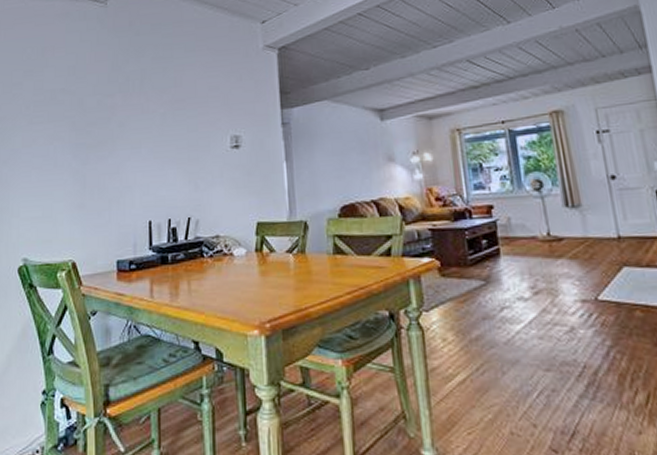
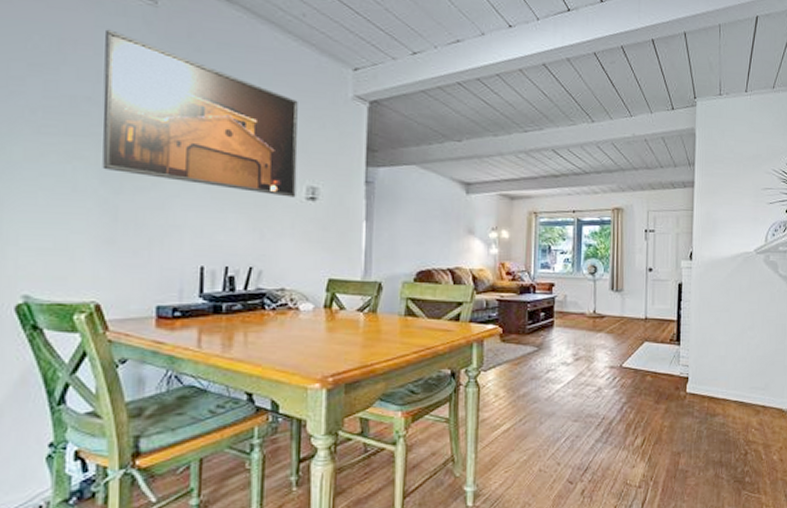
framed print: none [73,32,222,149] -> present [102,29,298,198]

